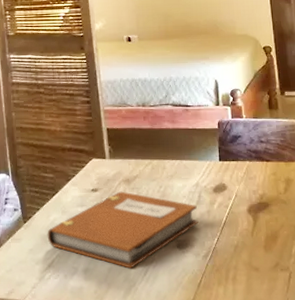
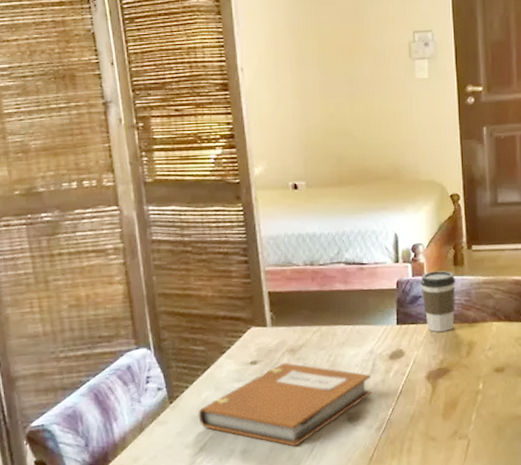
coffee cup: none [239,114,272,169] -> present [420,271,456,332]

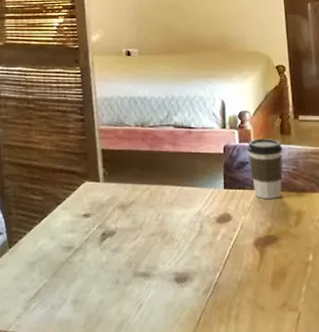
notebook: present [198,362,372,447] -> none [34,218,200,302]

